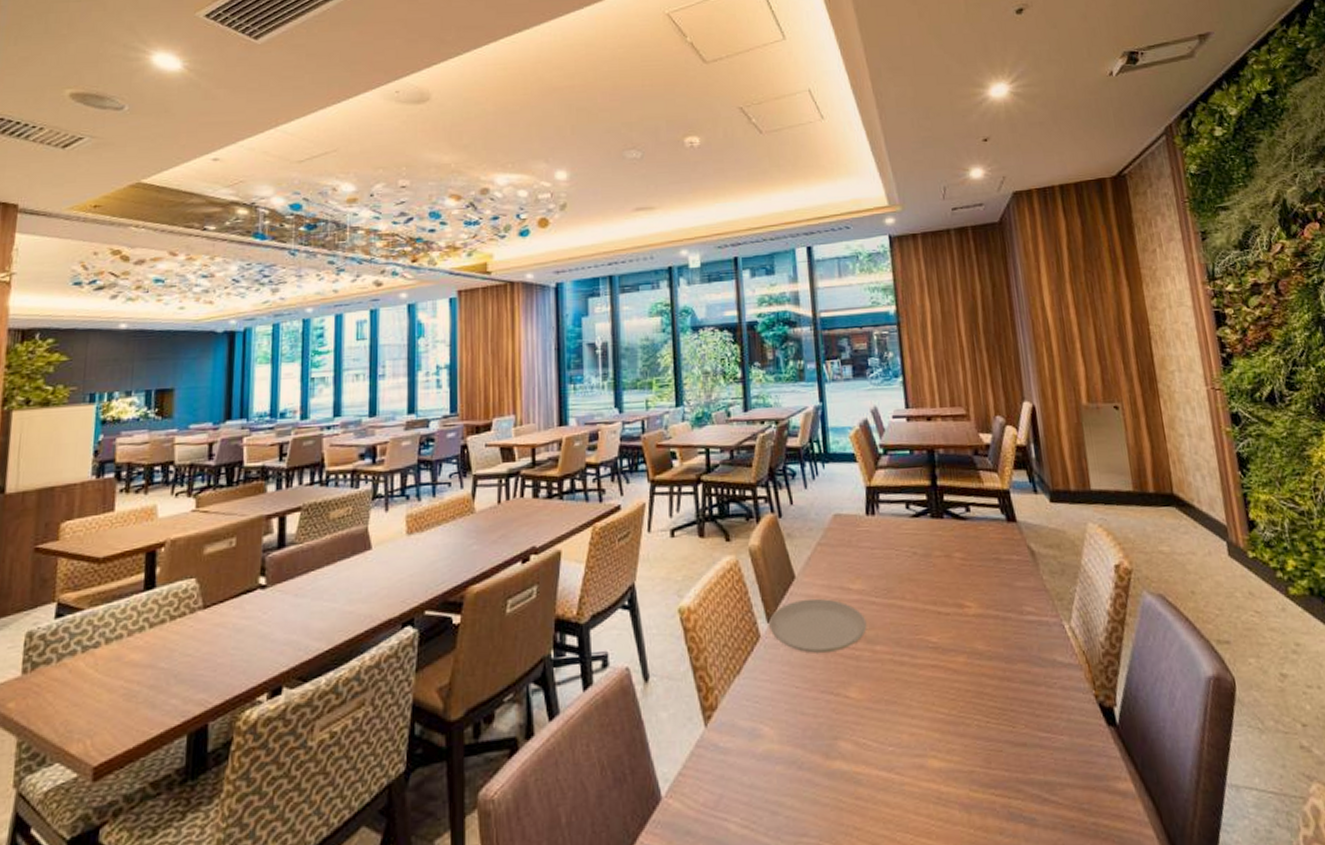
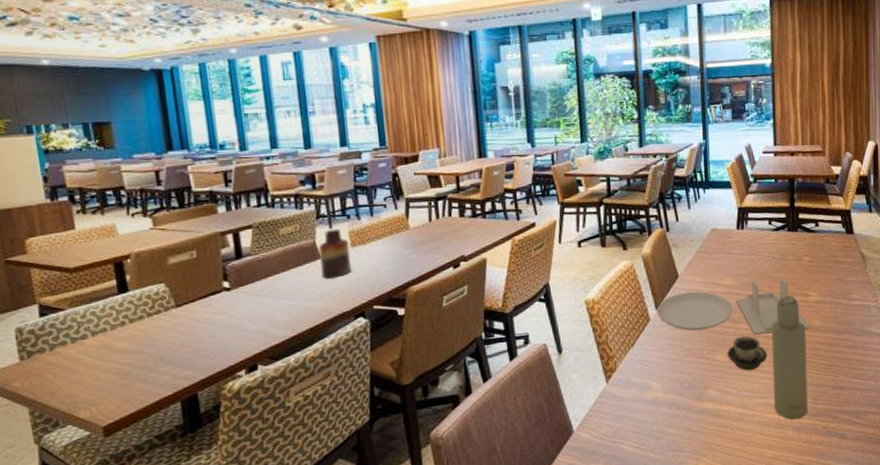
vase: none [369,512,404,575] -> present [318,228,351,279]
cup: none [863,662,917,714] -> present [728,335,768,371]
napkin holder: none [870,581,970,661] -> present [736,278,809,335]
bottle: none [918,604,979,793] -> present [771,294,808,420]

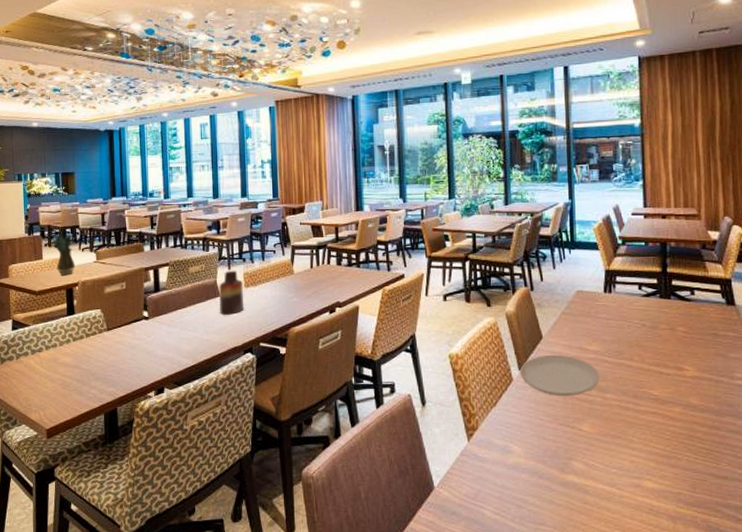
vase: none [87,196,124,248] -> present [52,233,75,276]
cup: present [728,335,768,371] -> none [594,407,638,446]
napkin holder: present [736,278,809,335] -> none [603,348,685,407]
bottle: present [771,294,808,420] -> none [642,367,685,508]

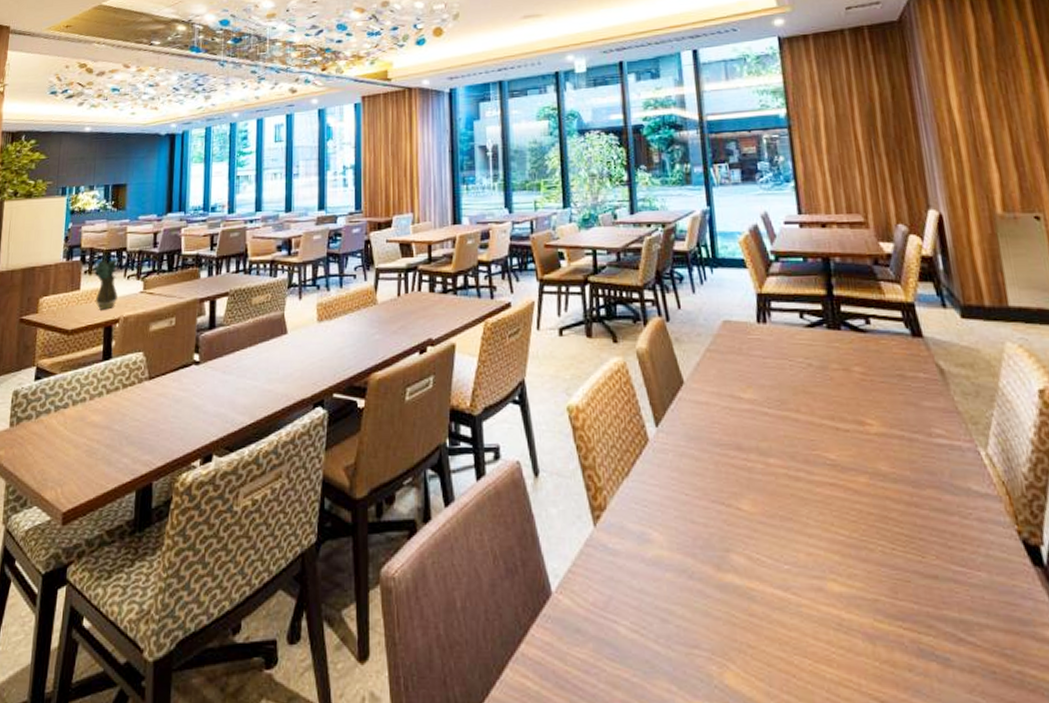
vase: present [218,270,244,315] -> none [285,300,315,357]
plate: present [520,354,600,395] -> none [657,405,760,461]

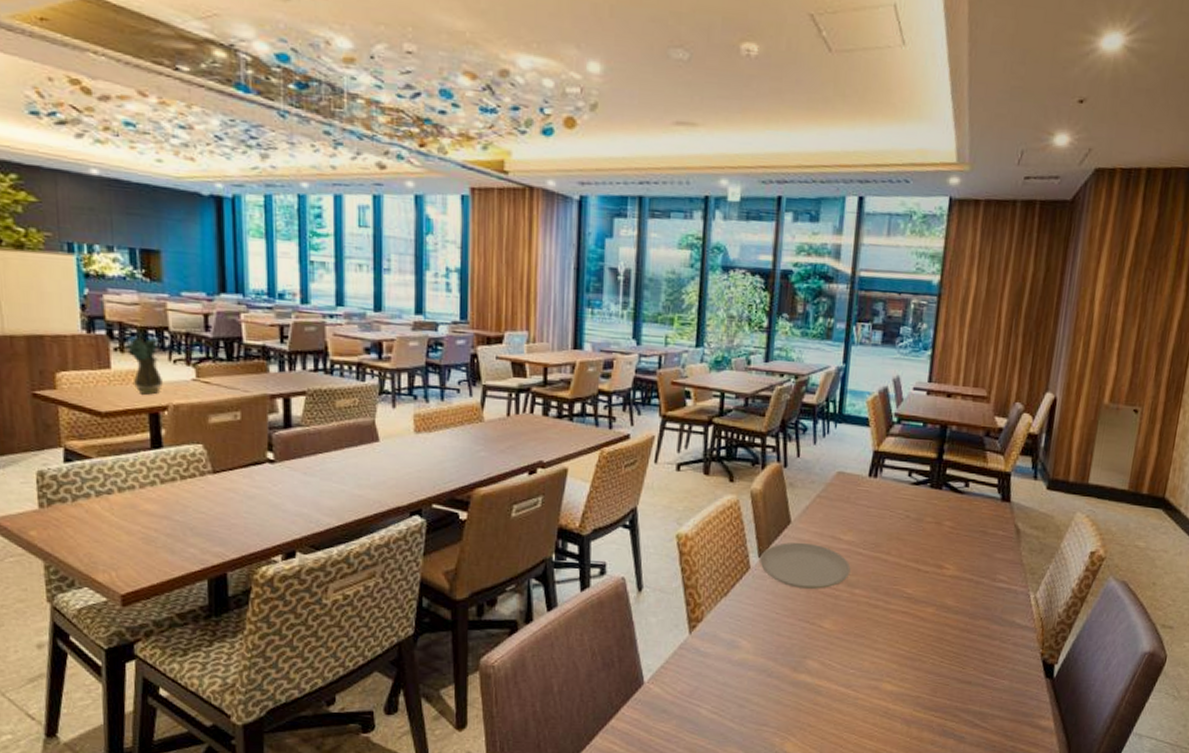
plate: none [657,405,760,461] -> present [760,542,851,589]

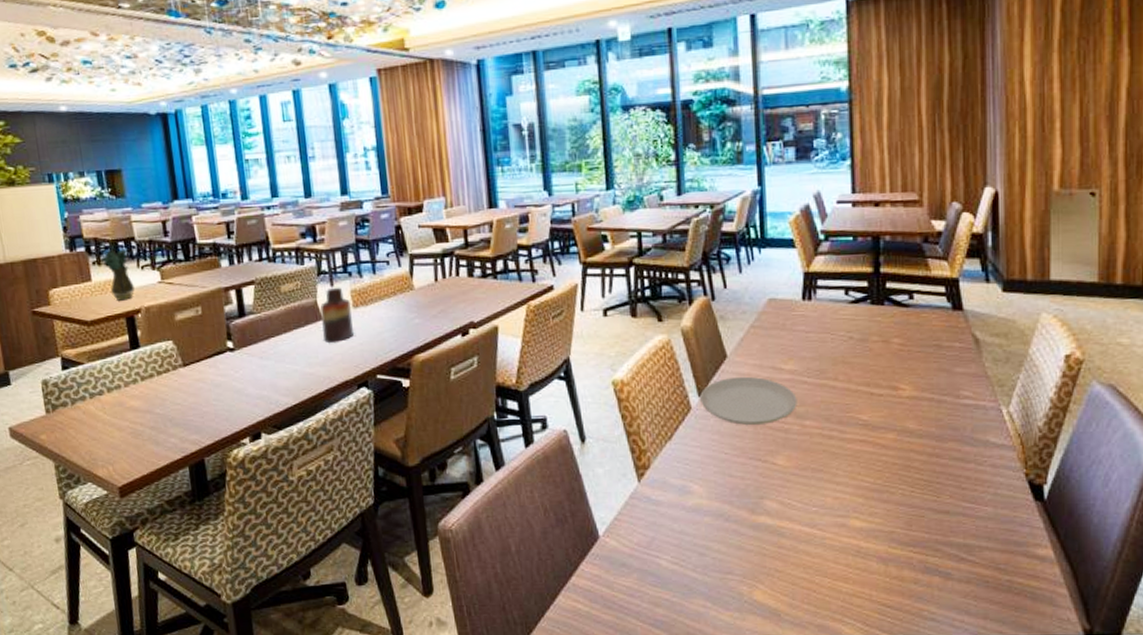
vase: none [377,409,412,466] -> present [320,287,354,342]

